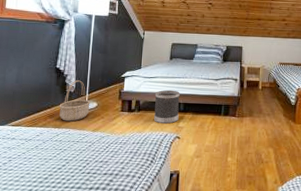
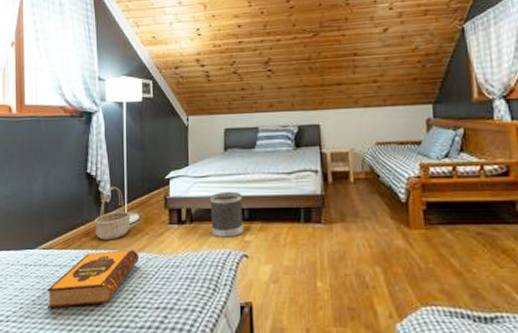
hardback book: none [11,129,95,173] -> present [47,249,140,309]

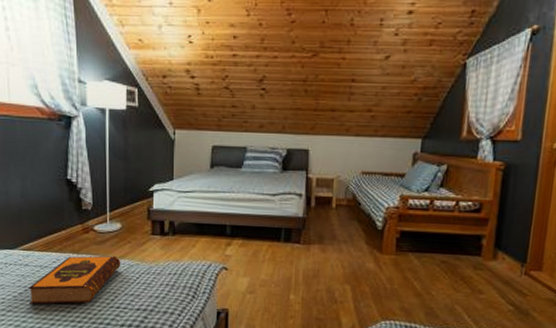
basket: present [94,186,131,240] -> none [75,195,113,246]
wastebasket: present [209,191,244,238] -> none [193,207,226,251]

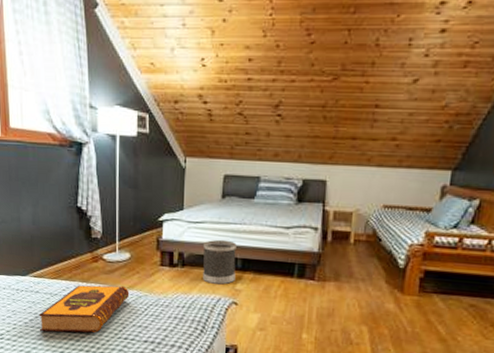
wastebasket: none [193,207,226,251] -> present [202,239,237,285]

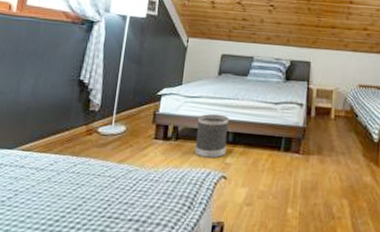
hardback book: present [38,285,130,334] -> none [16,159,120,212]

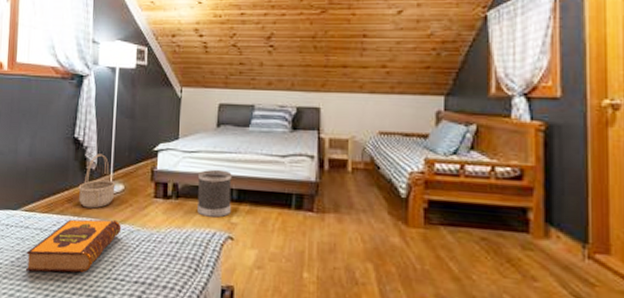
hardback book: none [16,159,120,212] -> present [25,219,122,273]
basket: none [79,96,118,149] -> present [78,154,116,209]

